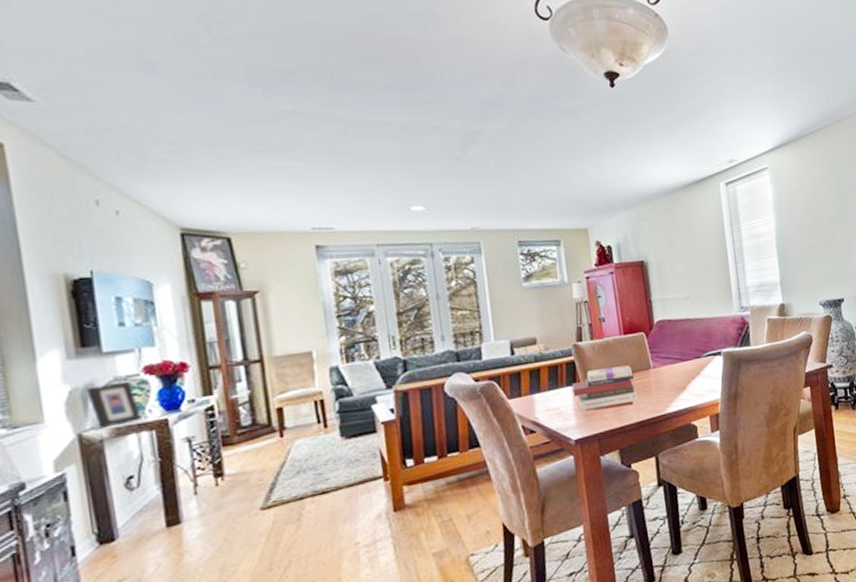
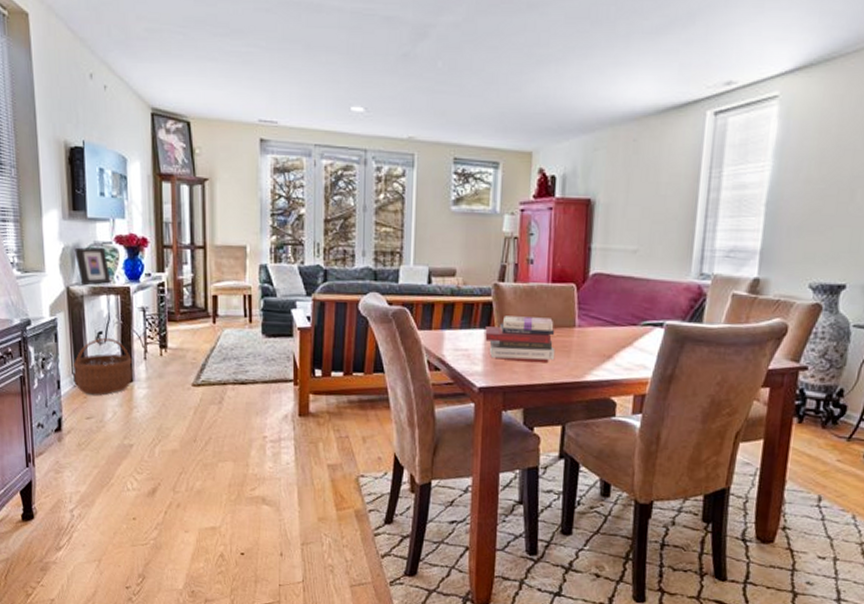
wicker basket: none [93,480,180,553] -> present [73,337,132,396]

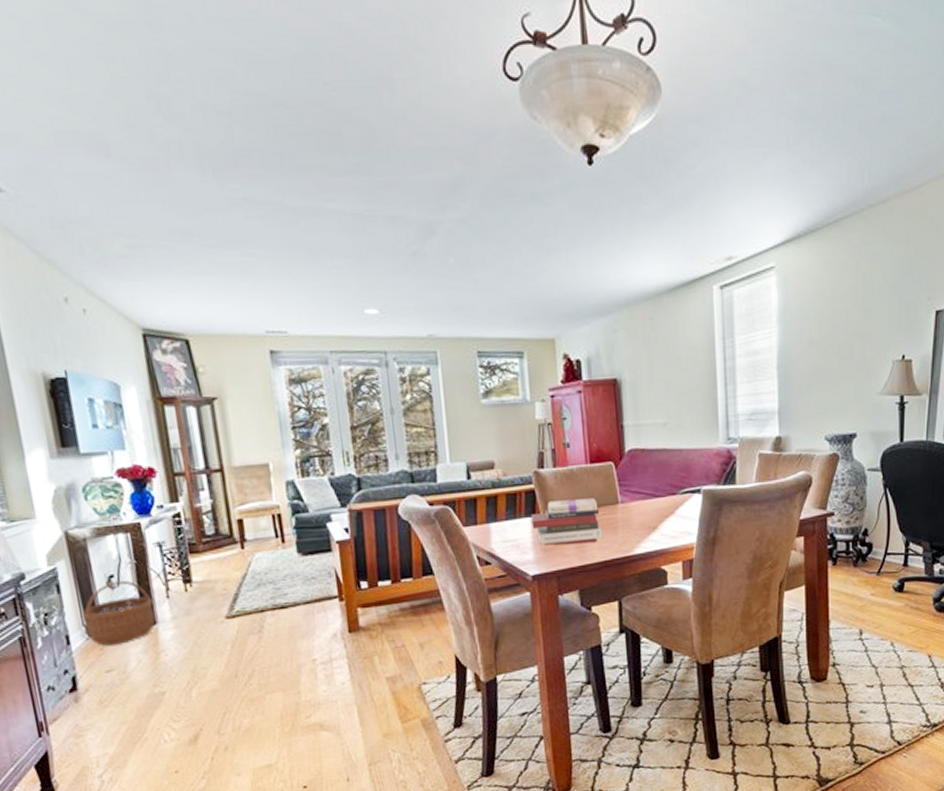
picture frame: present [75,247,111,285] -> none [69,484,118,526]

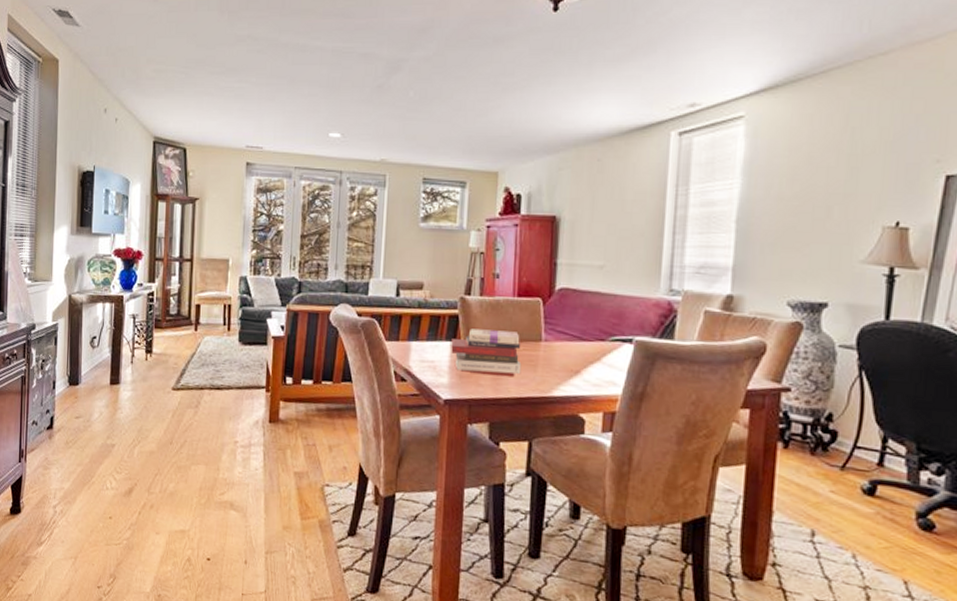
wicker basket: present [82,580,156,646] -> none [68,342,120,396]

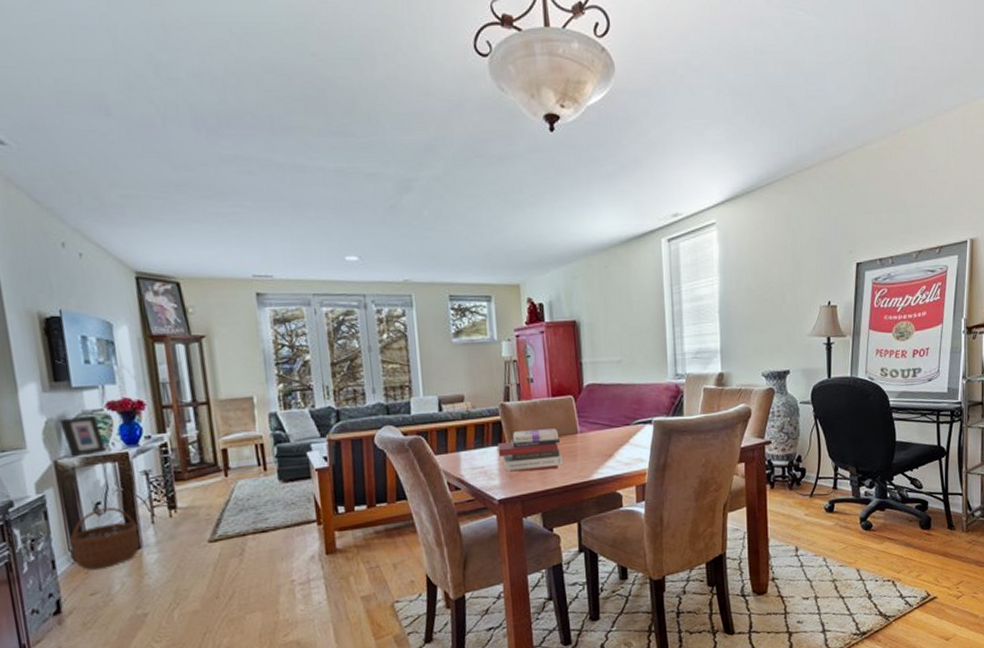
wicker basket: none [68,342,120,396] -> present [68,507,140,570]
picture frame: none [79,259,108,294] -> present [60,416,106,456]

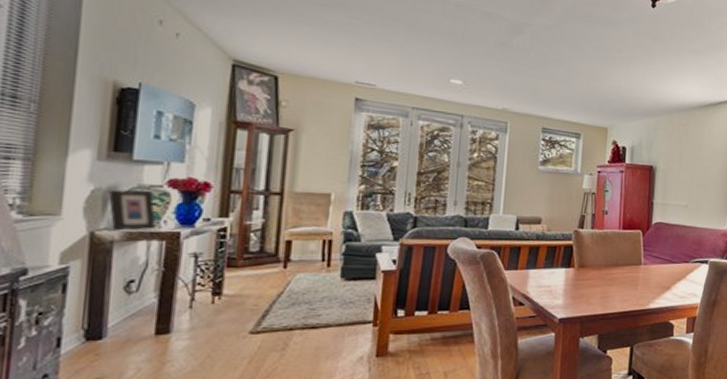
wicker basket: present [68,507,140,570] -> none [84,286,172,351]
books: present [497,428,564,472] -> none [565,256,625,295]

